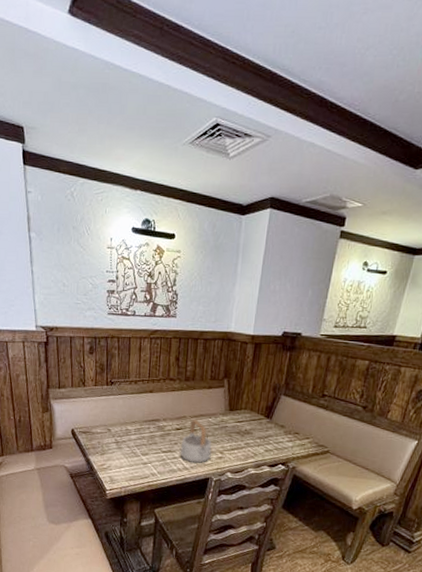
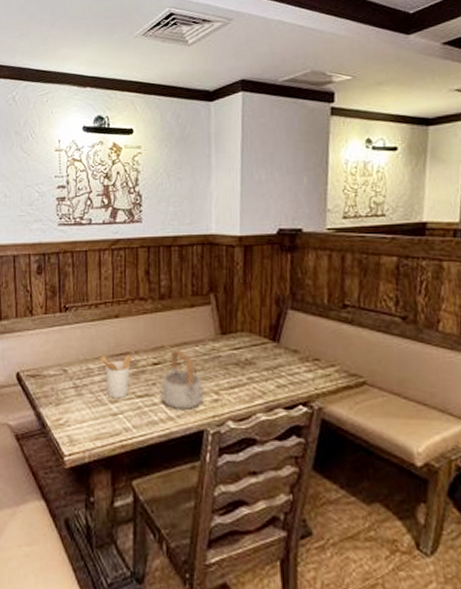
utensil holder: none [137,421,161,453] -> present [101,355,133,399]

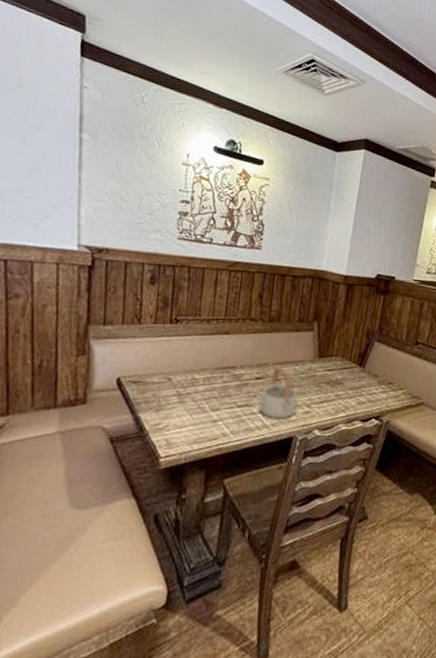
utensil holder: present [101,355,133,399] -> none [207,368,238,408]

